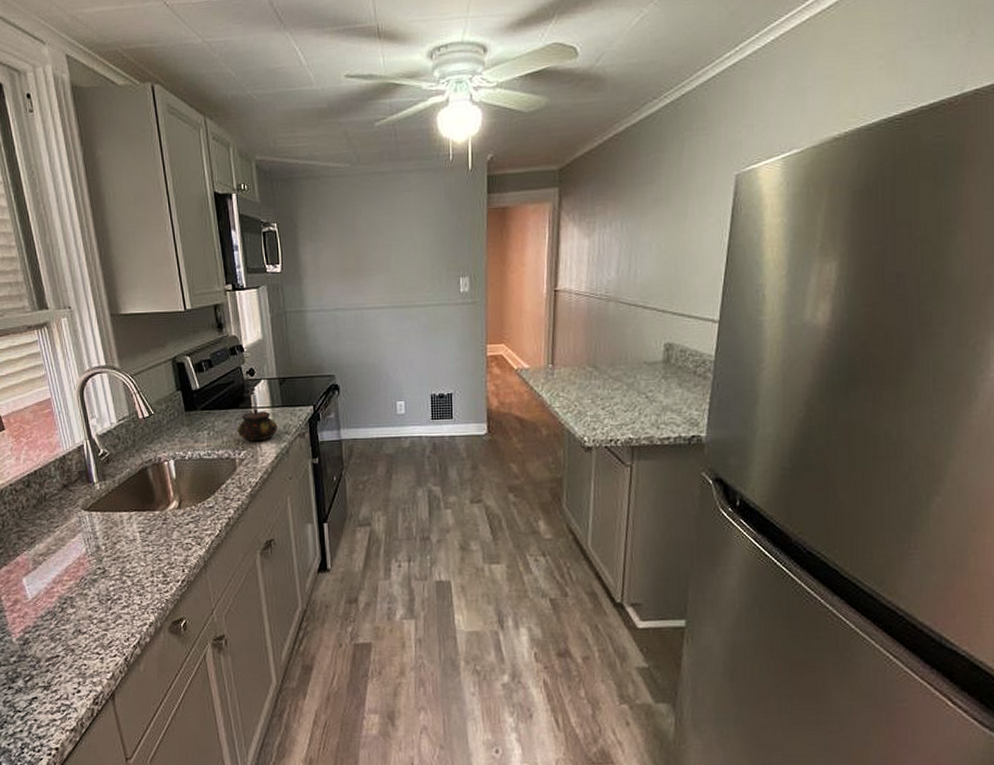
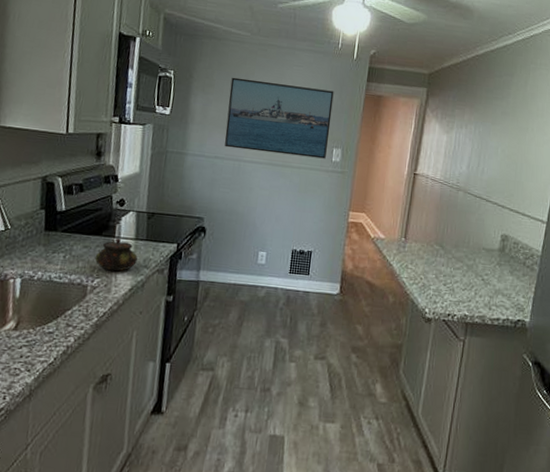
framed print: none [338,212,454,297] -> present [224,77,334,159]

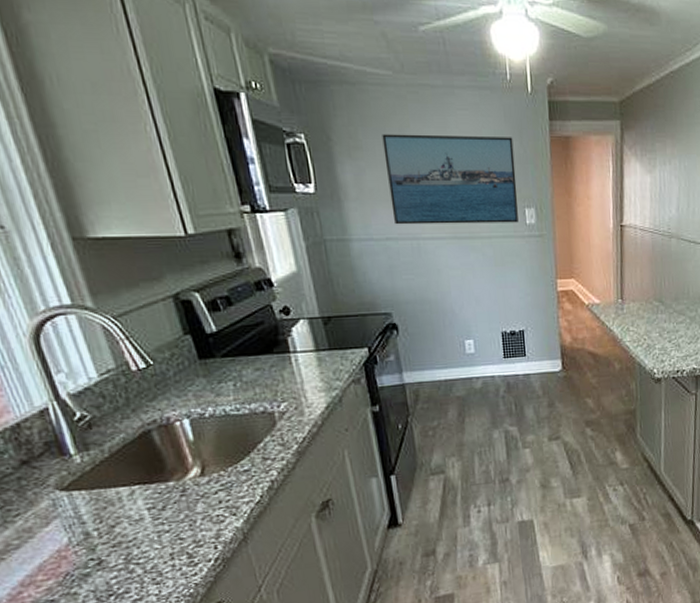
teapot: present [94,237,138,272] -> none [272,352,327,392]

